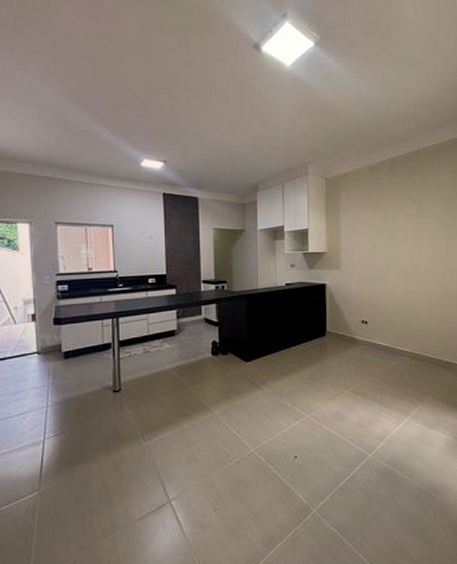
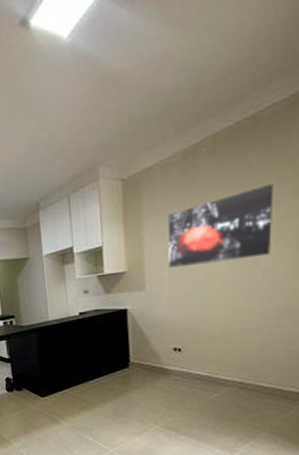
wall art: none [359,200,431,253] -> present [168,183,274,268]

